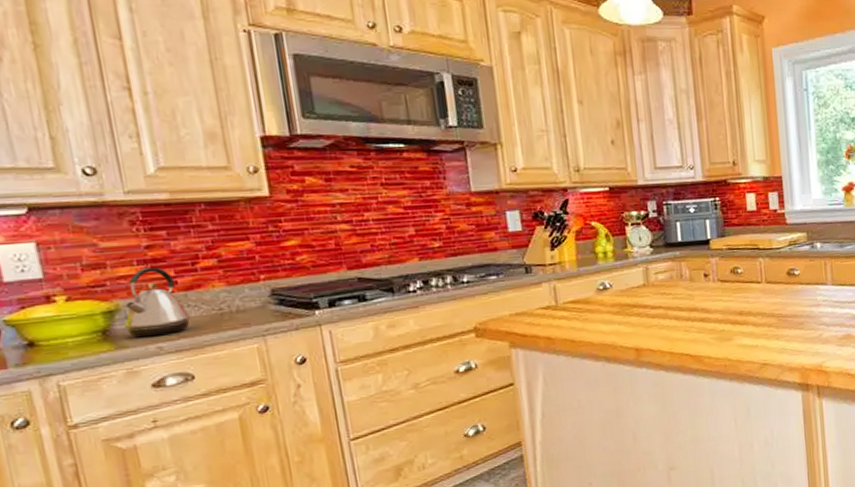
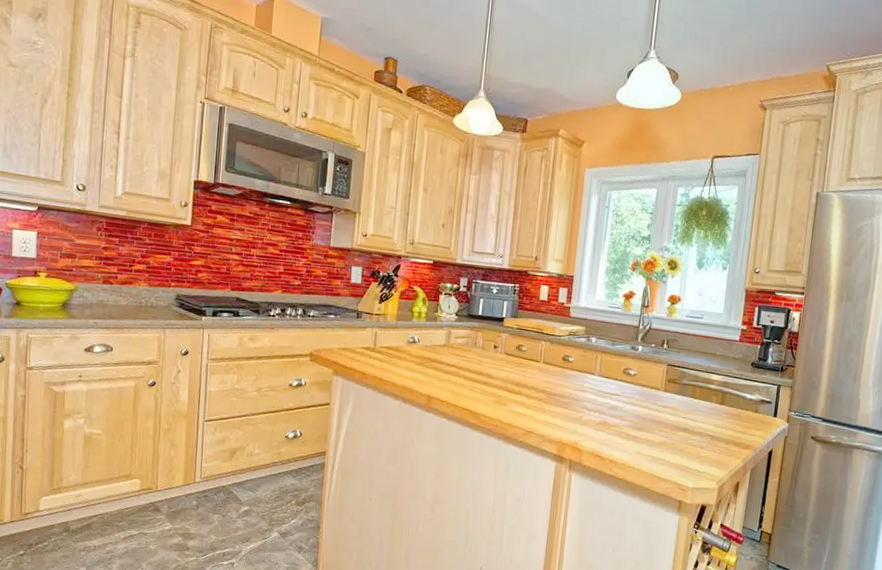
kettle: present [123,266,191,338] -> none [78,262,121,315]

